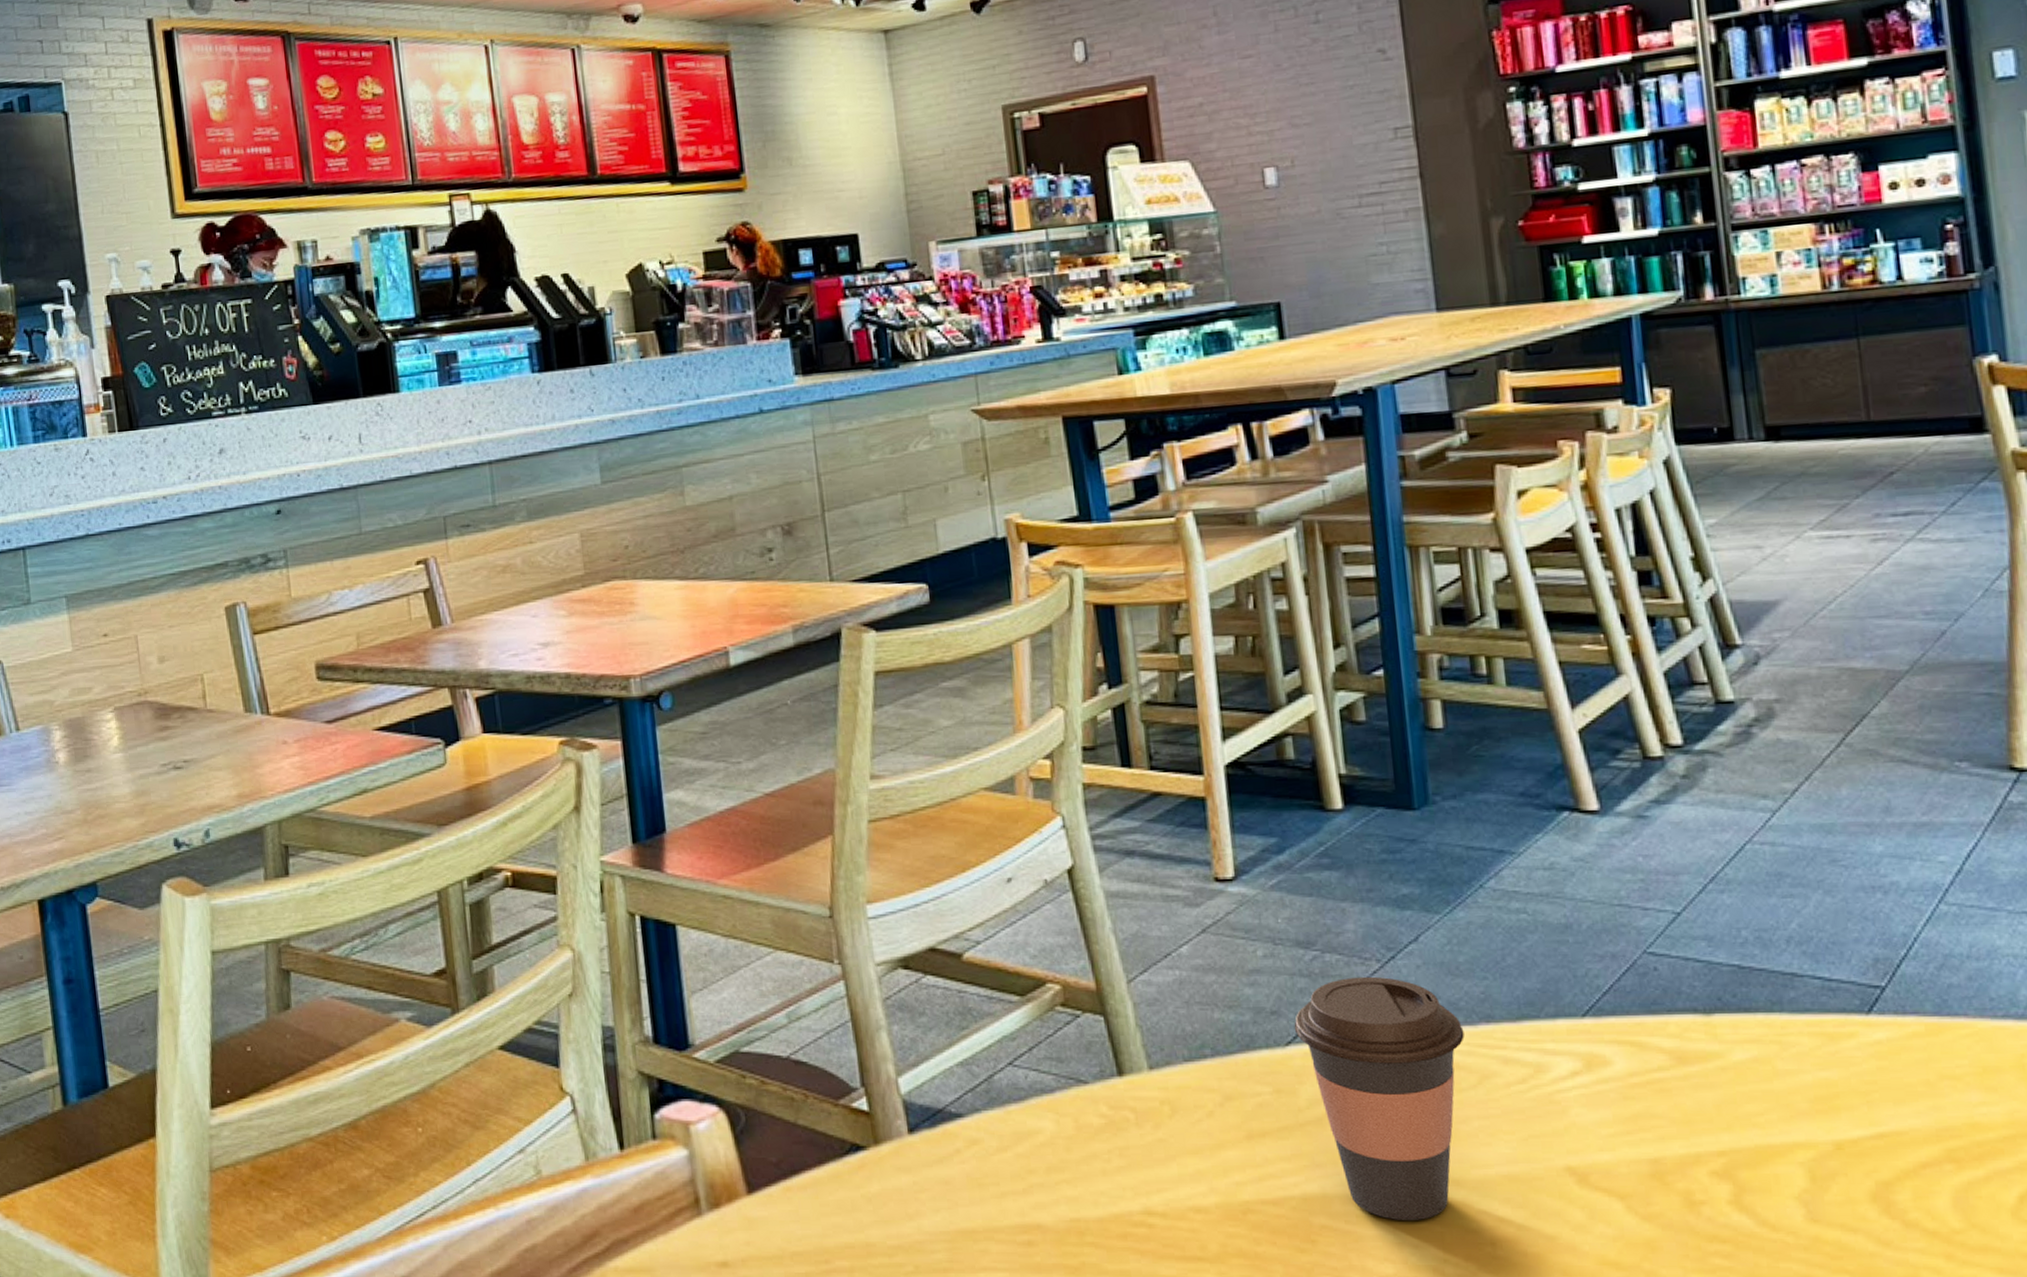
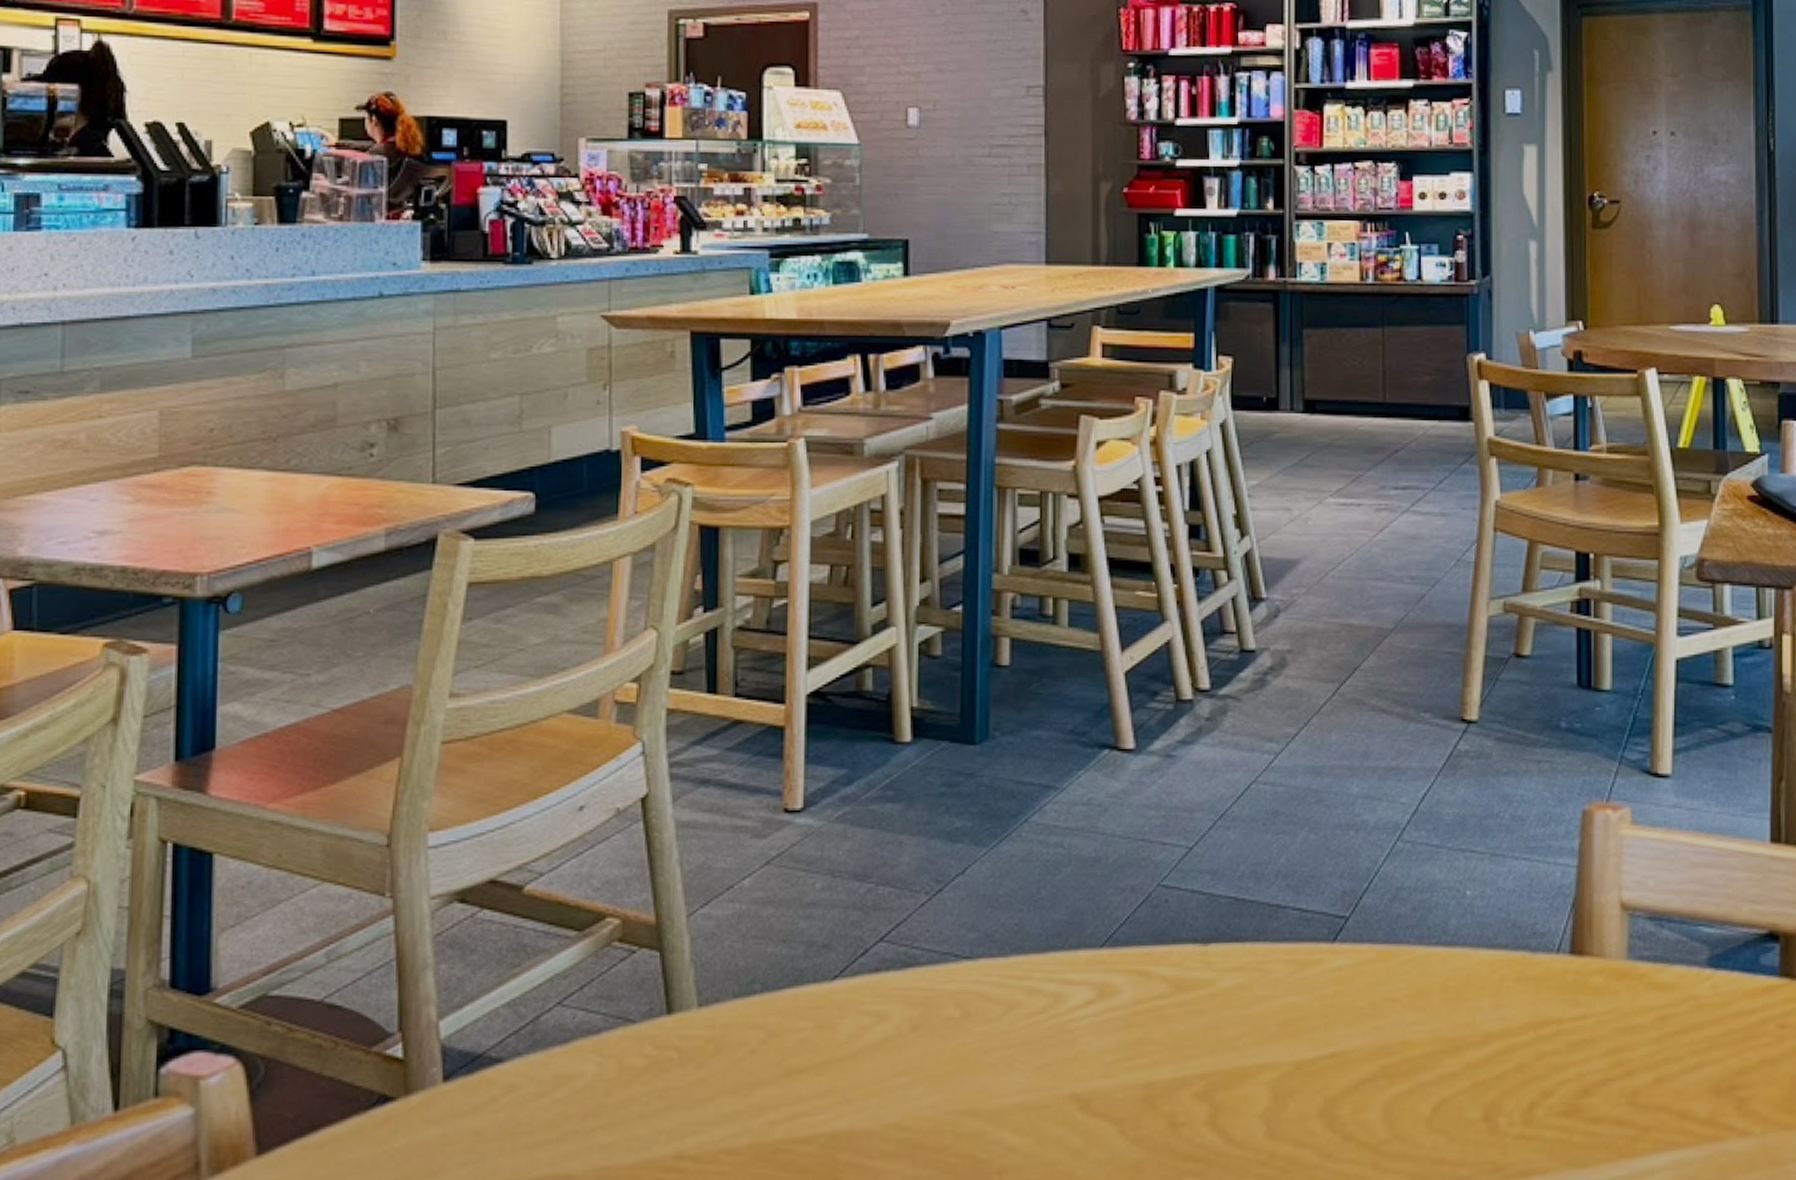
coffee cup: present [1294,976,1465,1220] -> none [842,909,996,1154]

